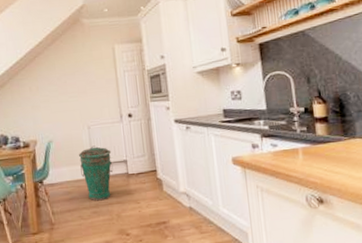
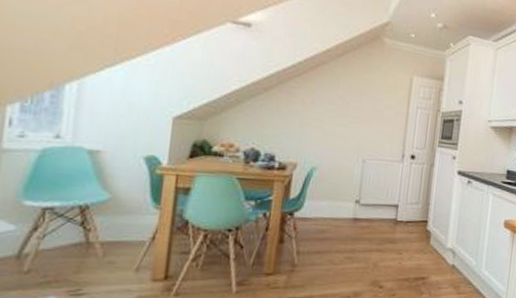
trash can: present [78,145,114,201] -> none [342,182,384,246]

